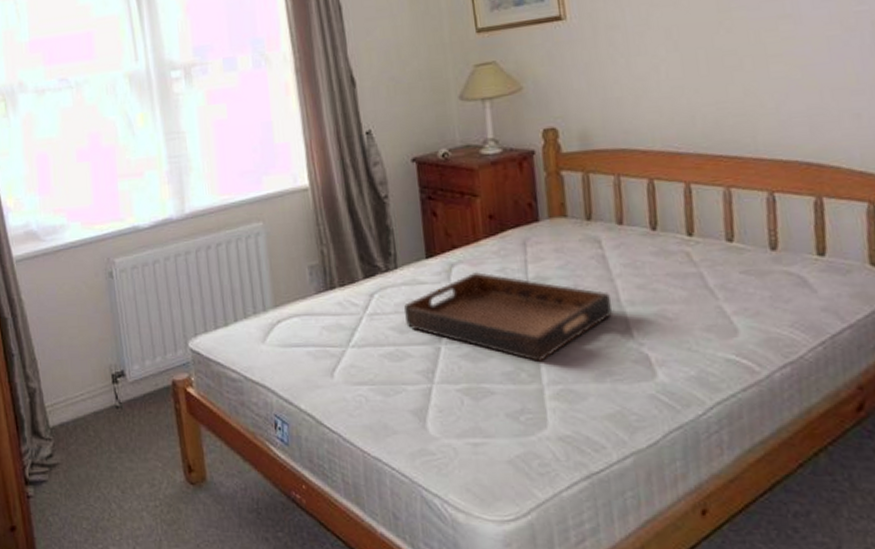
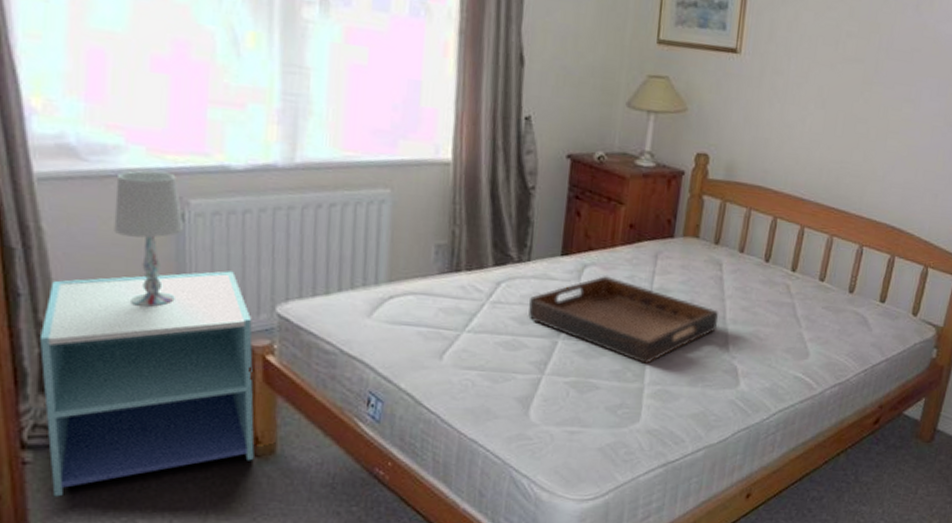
nightstand: none [29,315,190,527] -> present [40,271,255,497]
table lamp: none [65,239,114,355] -> present [114,170,184,308]

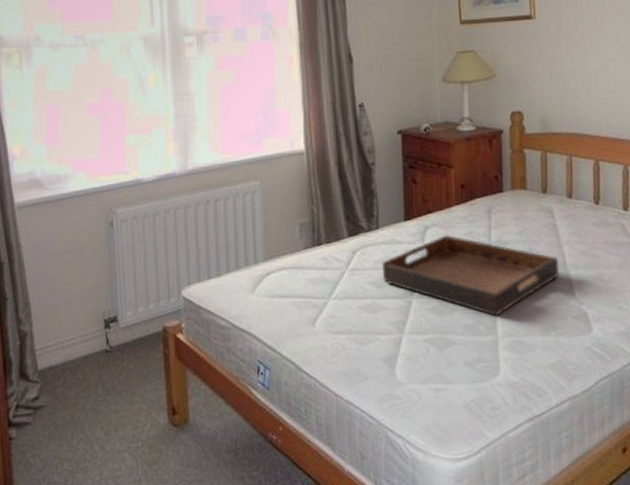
nightstand: present [40,271,255,497] -> none [20,264,173,468]
table lamp: present [114,170,184,308] -> none [66,190,113,301]

